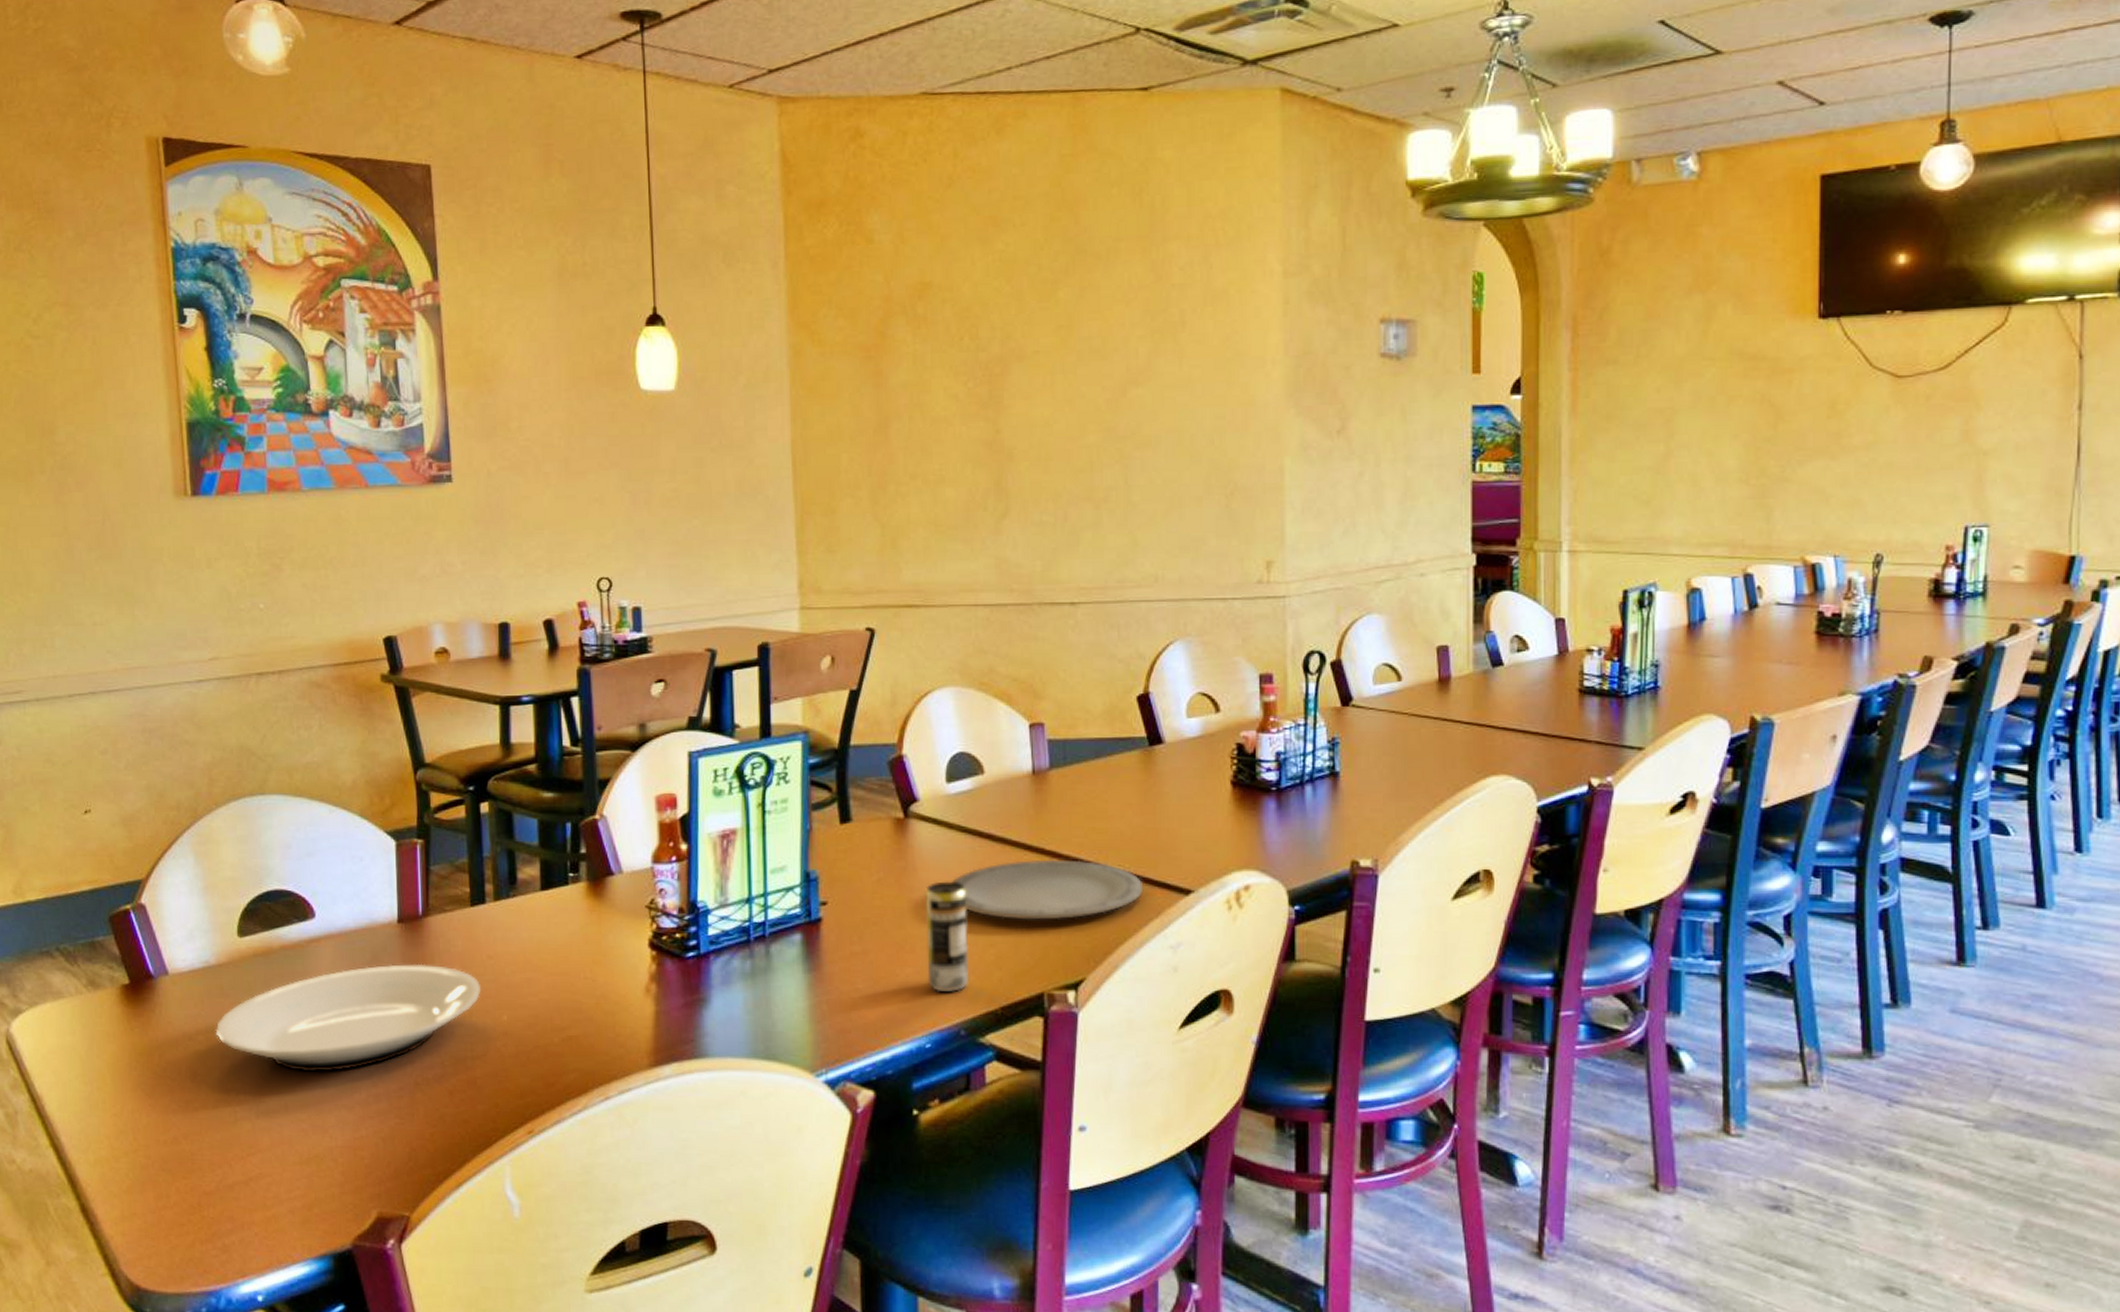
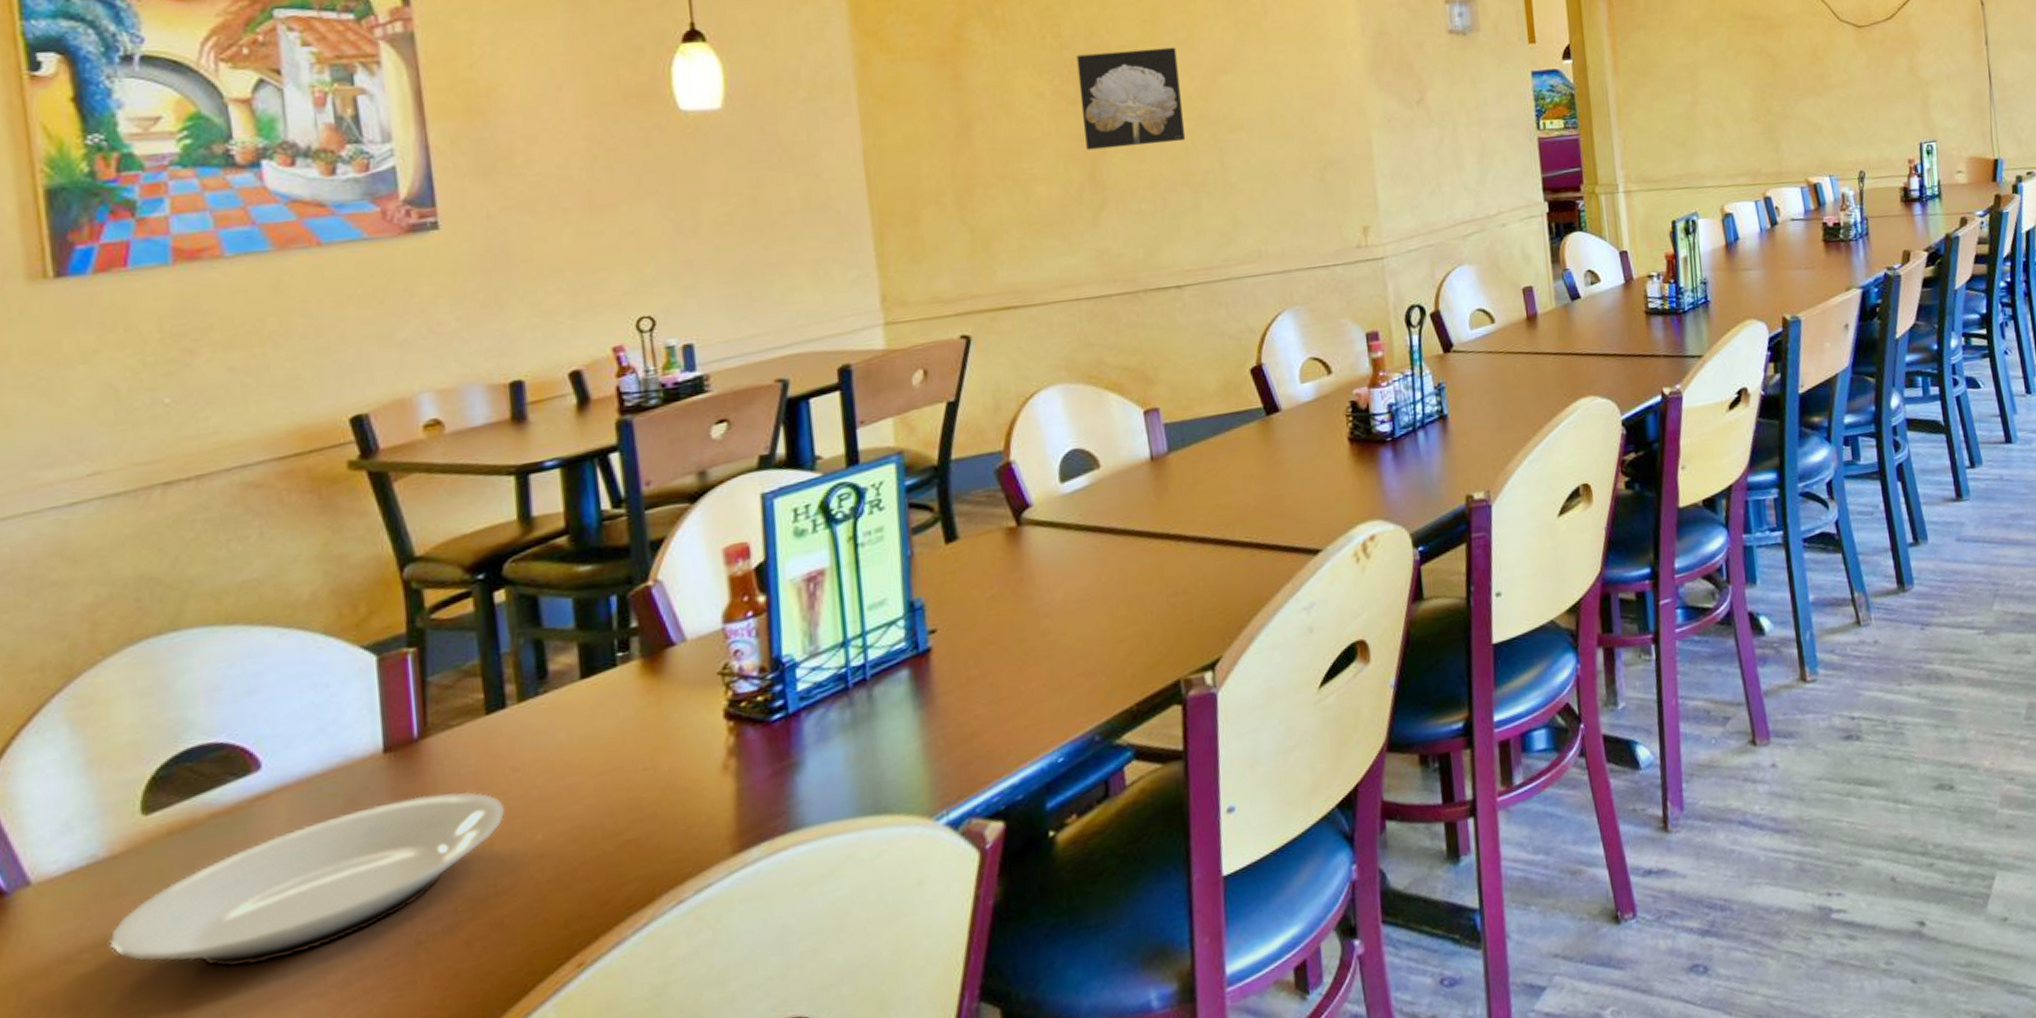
beverage can: present [924,881,970,992] -> none [1045,582,1100,701]
plate: present [950,859,1144,920] -> none [1072,538,1272,613]
wall art: none [991,355,1092,456] -> present [1076,47,1186,151]

